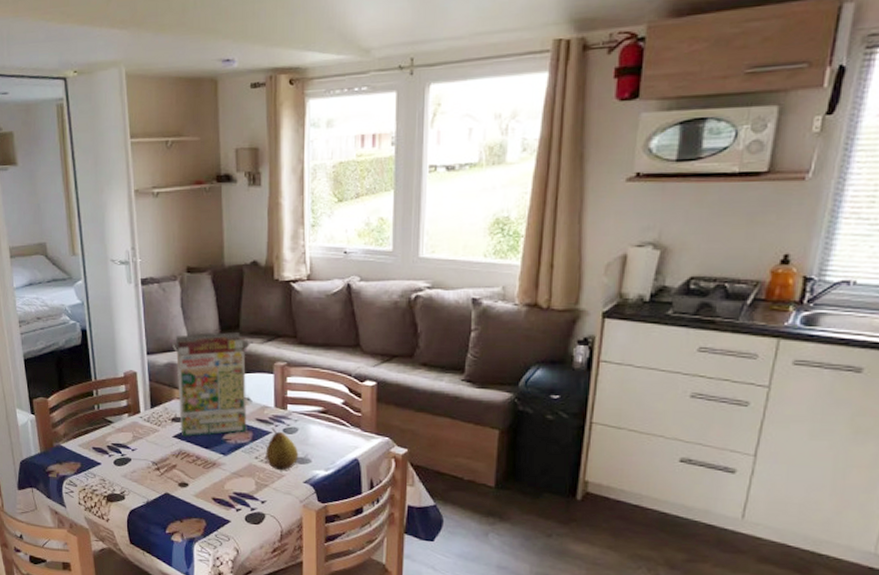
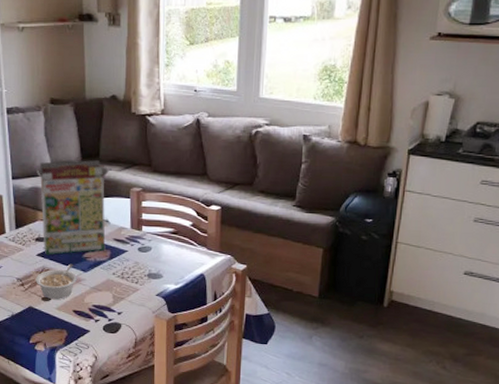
legume: none [172,446,217,486] -> present [35,263,78,299]
fruit: present [265,428,298,471] -> none [122,247,151,286]

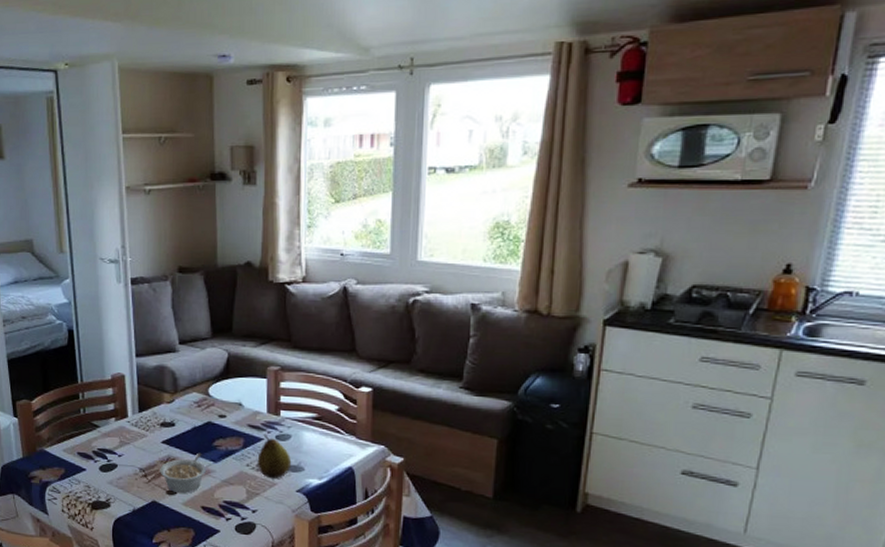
cereal box: present [35,160,109,255] -> none [161,335,243,443]
fruit: none [122,247,151,286] -> present [257,434,291,479]

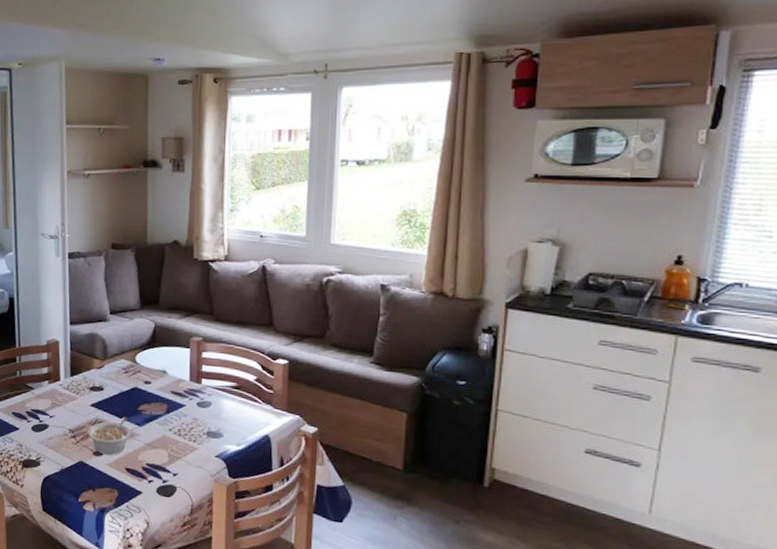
fruit: present [257,434,291,479] -> none [179,401,211,444]

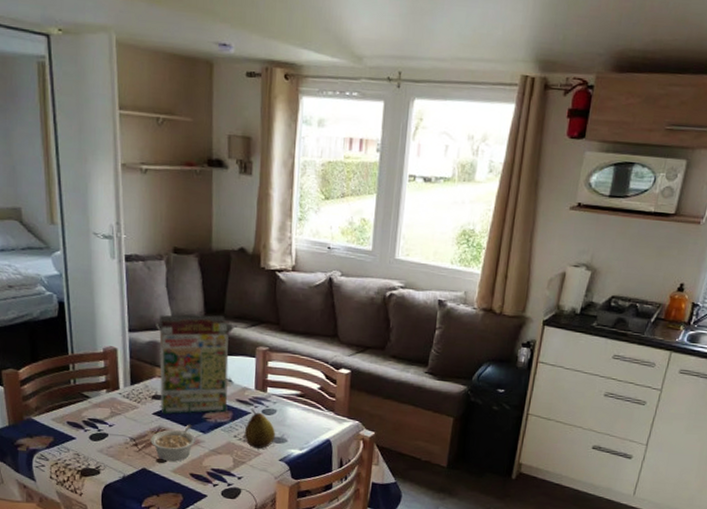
cereal box: none [93,307,169,406] -> present [154,315,234,415]
fruit: none [179,401,211,444] -> present [244,409,275,449]

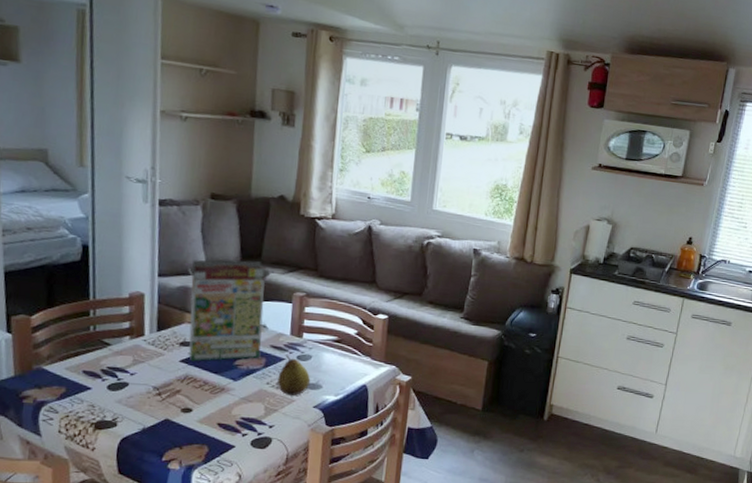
legume: present [150,424,196,462] -> none [175,371,226,411]

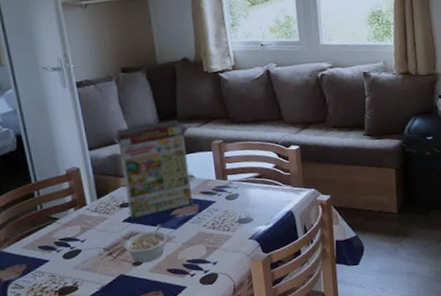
legume: none [175,371,226,411] -> present [124,223,168,263]
fruit: present [277,355,310,396] -> none [212,197,241,234]

